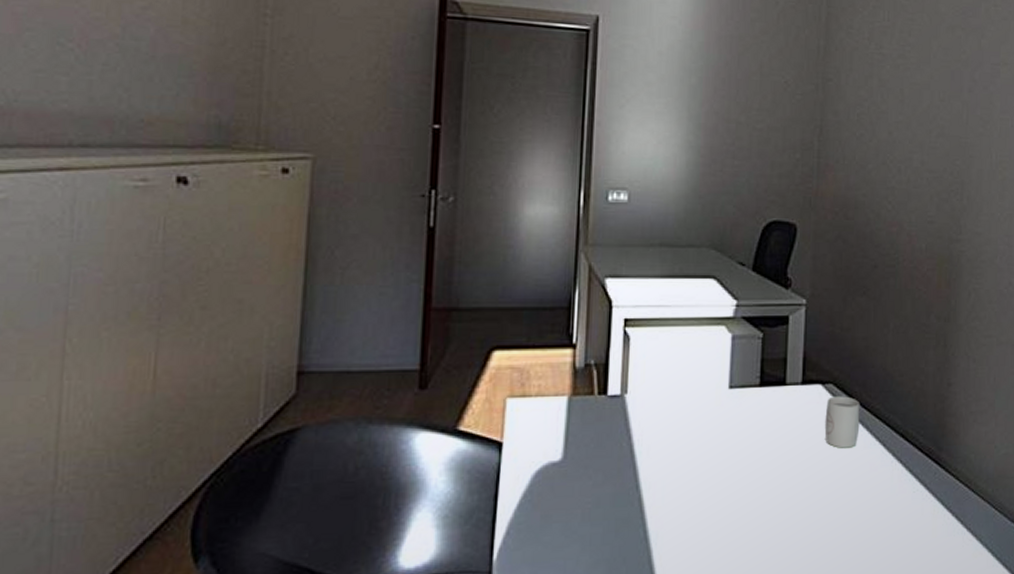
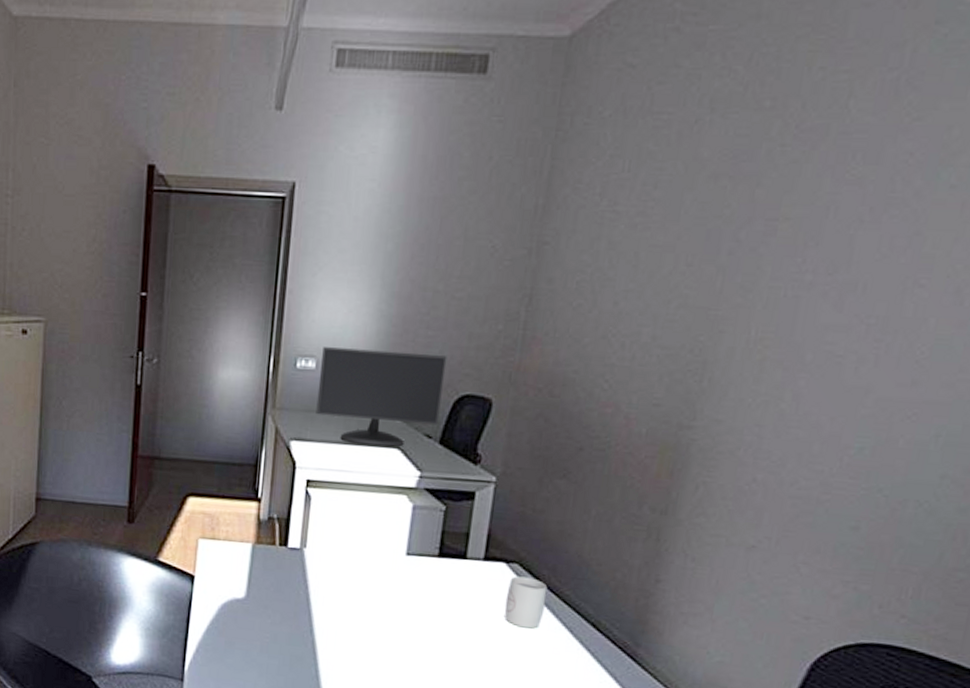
computer monitor: none [630,179,754,277] -> present [316,347,447,447]

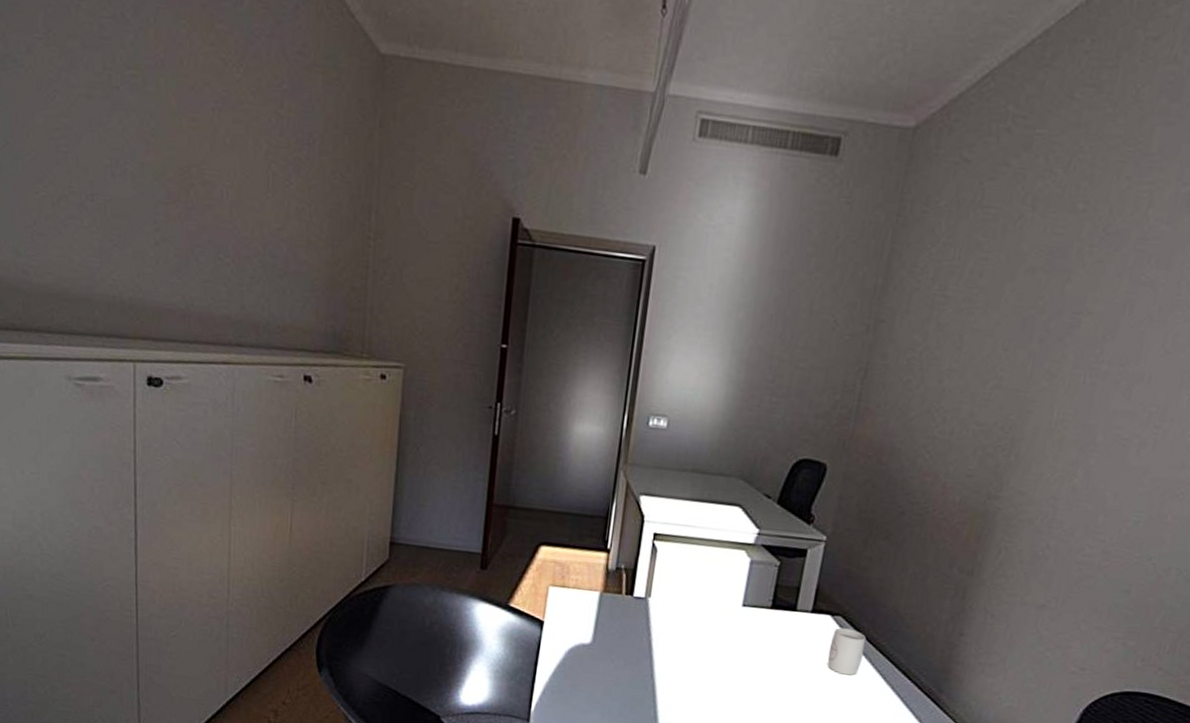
computer monitor: present [316,347,447,447] -> none [665,407,789,505]

